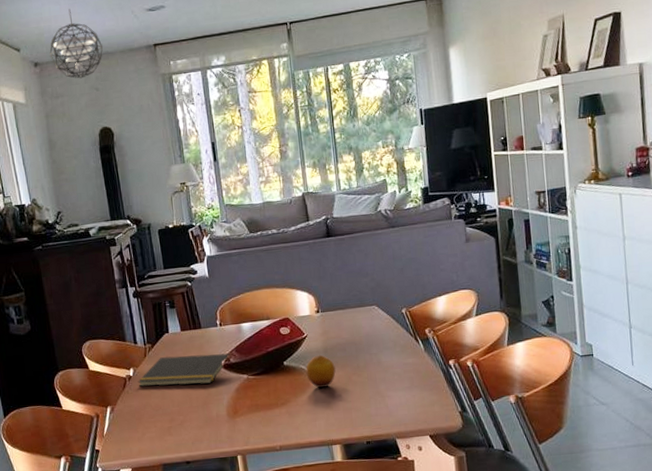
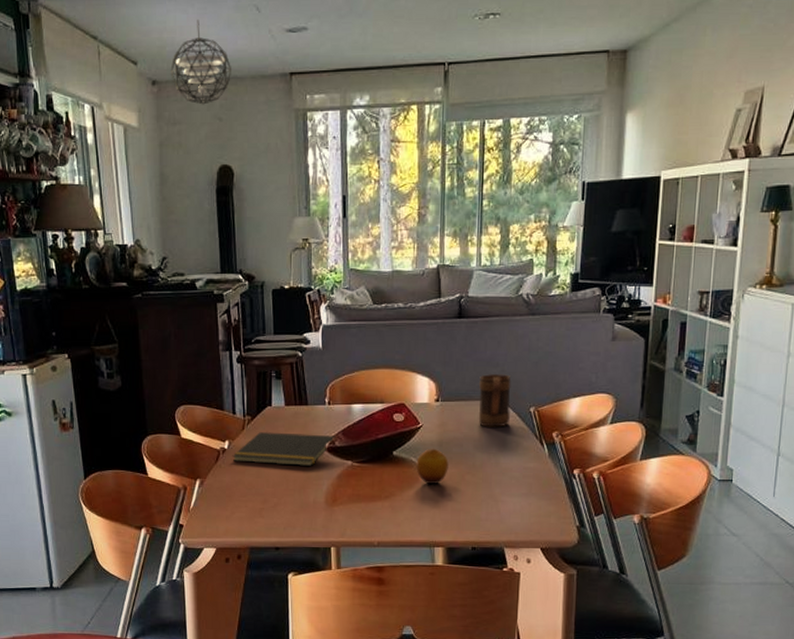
mug: none [352,282,385,331] -> present [478,374,511,427]

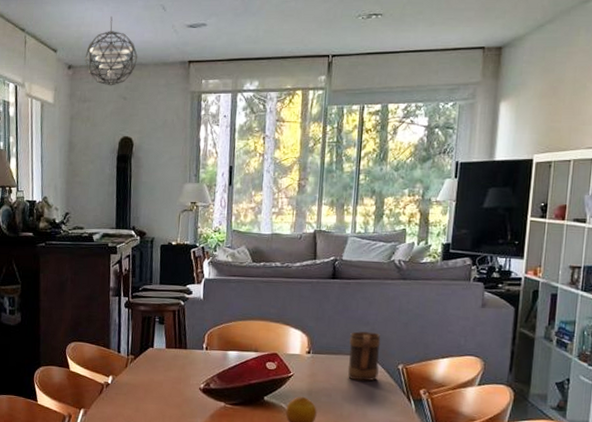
notepad: present [232,432,336,466] -> none [114,370,211,405]

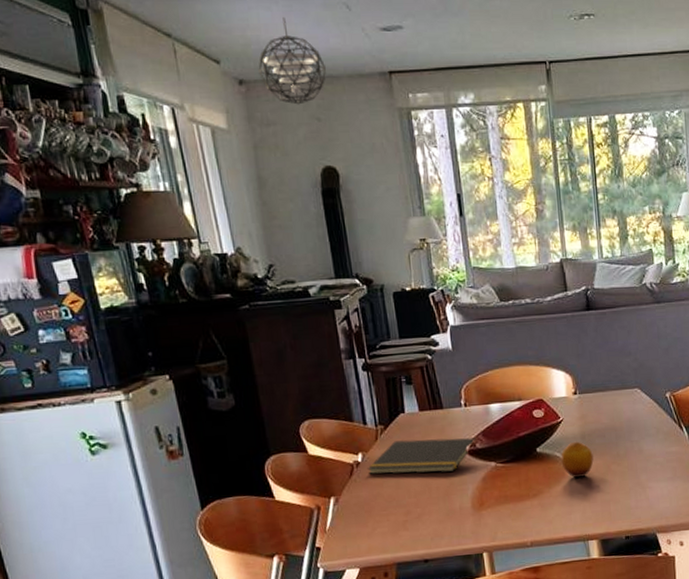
notepad: none [114,370,211,405] -> present [367,438,476,474]
mug: present [347,331,381,381] -> none [613,362,648,416]

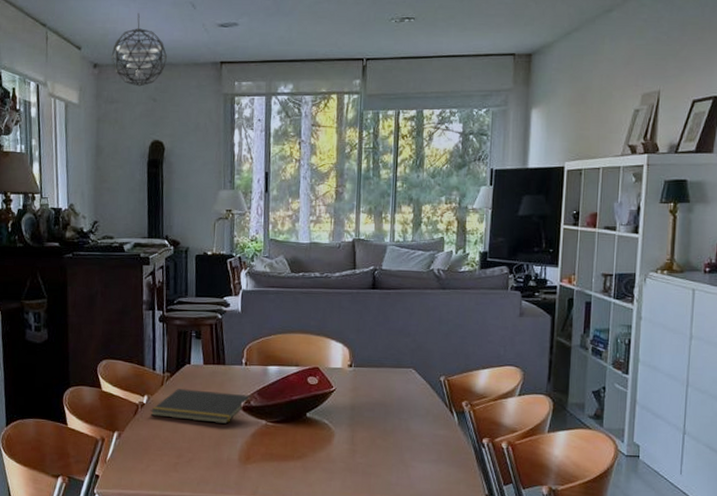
fruit: present [561,441,594,478] -> none [328,411,361,447]

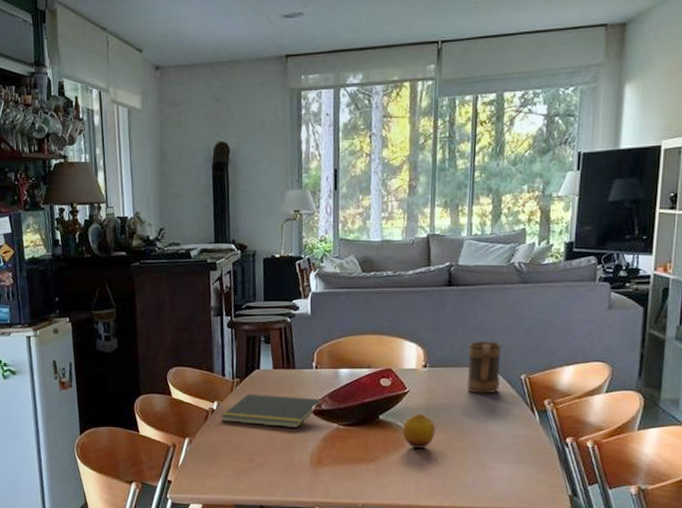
pendant light: present [111,13,168,87] -> none [173,9,231,87]
fruit: none [328,411,361,447] -> present [402,413,436,448]
mug: none [390,343,422,395] -> present [466,341,502,394]

